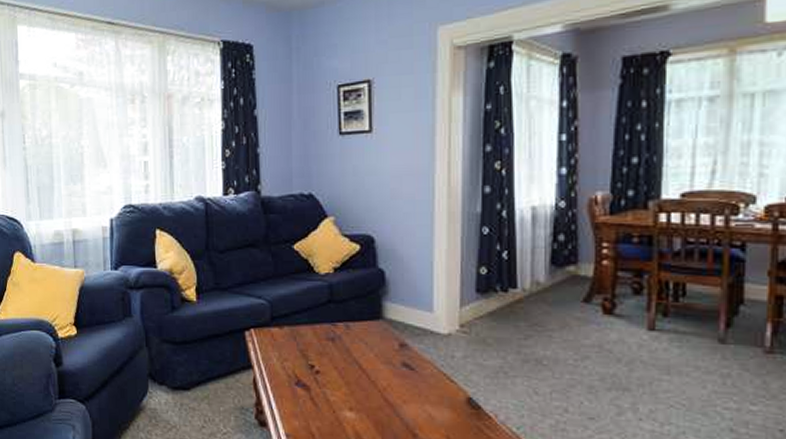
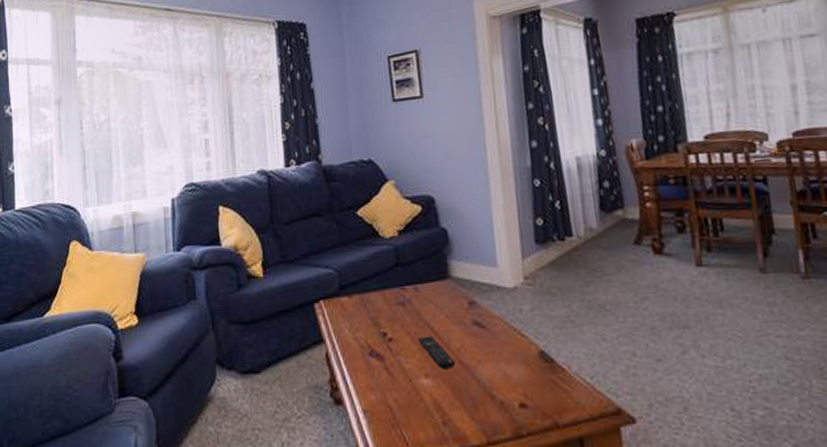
remote control: none [344,372,381,406] -> present [417,336,456,370]

